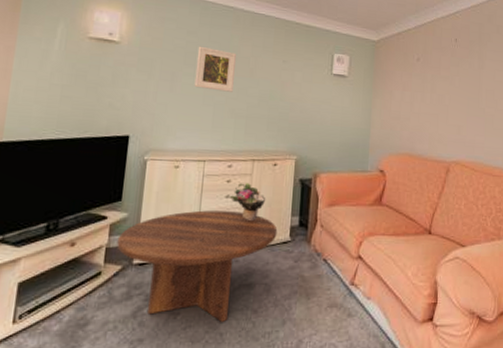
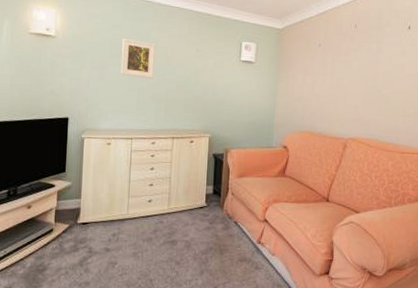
coffee table: present [117,210,278,322] -> none [64,180,195,271]
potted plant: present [229,183,266,220] -> none [153,157,185,189]

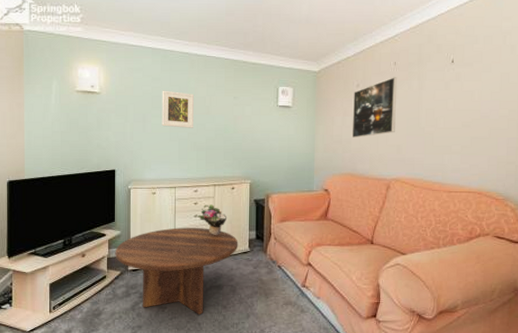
coffee table: none [64,180,195,271] -> present [115,228,238,315]
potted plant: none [153,157,185,189] -> present [197,204,227,235]
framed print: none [312,39,358,97] -> present [351,77,398,139]

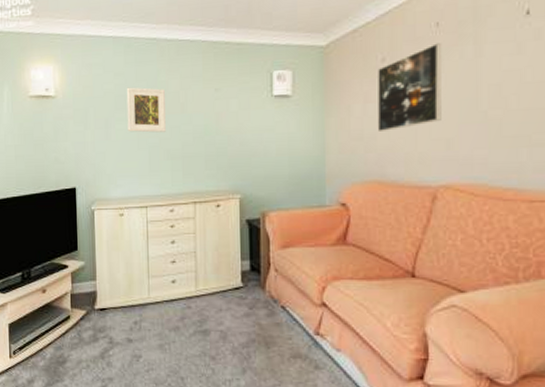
coffee table: present [115,228,238,315] -> none [79,257,228,367]
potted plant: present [197,204,227,235] -> none [174,227,213,266]

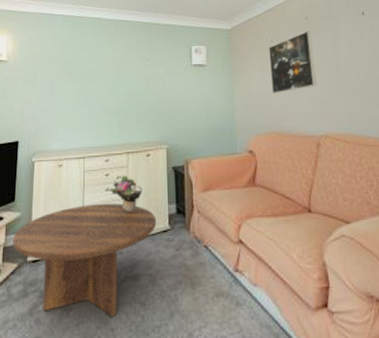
coffee table: none [79,257,228,367] -> present [12,203,157,317]
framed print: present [126,87,166,133] -> none [70,55,104,93]
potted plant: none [174,227,213,266] -> present [109,175,143,211]

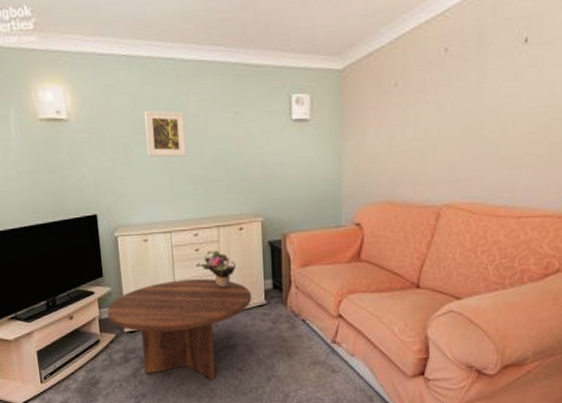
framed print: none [70,55,104,93] -> present [143,110,187,158]
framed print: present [268,31,317,94] -> none [389,69,450,156]

